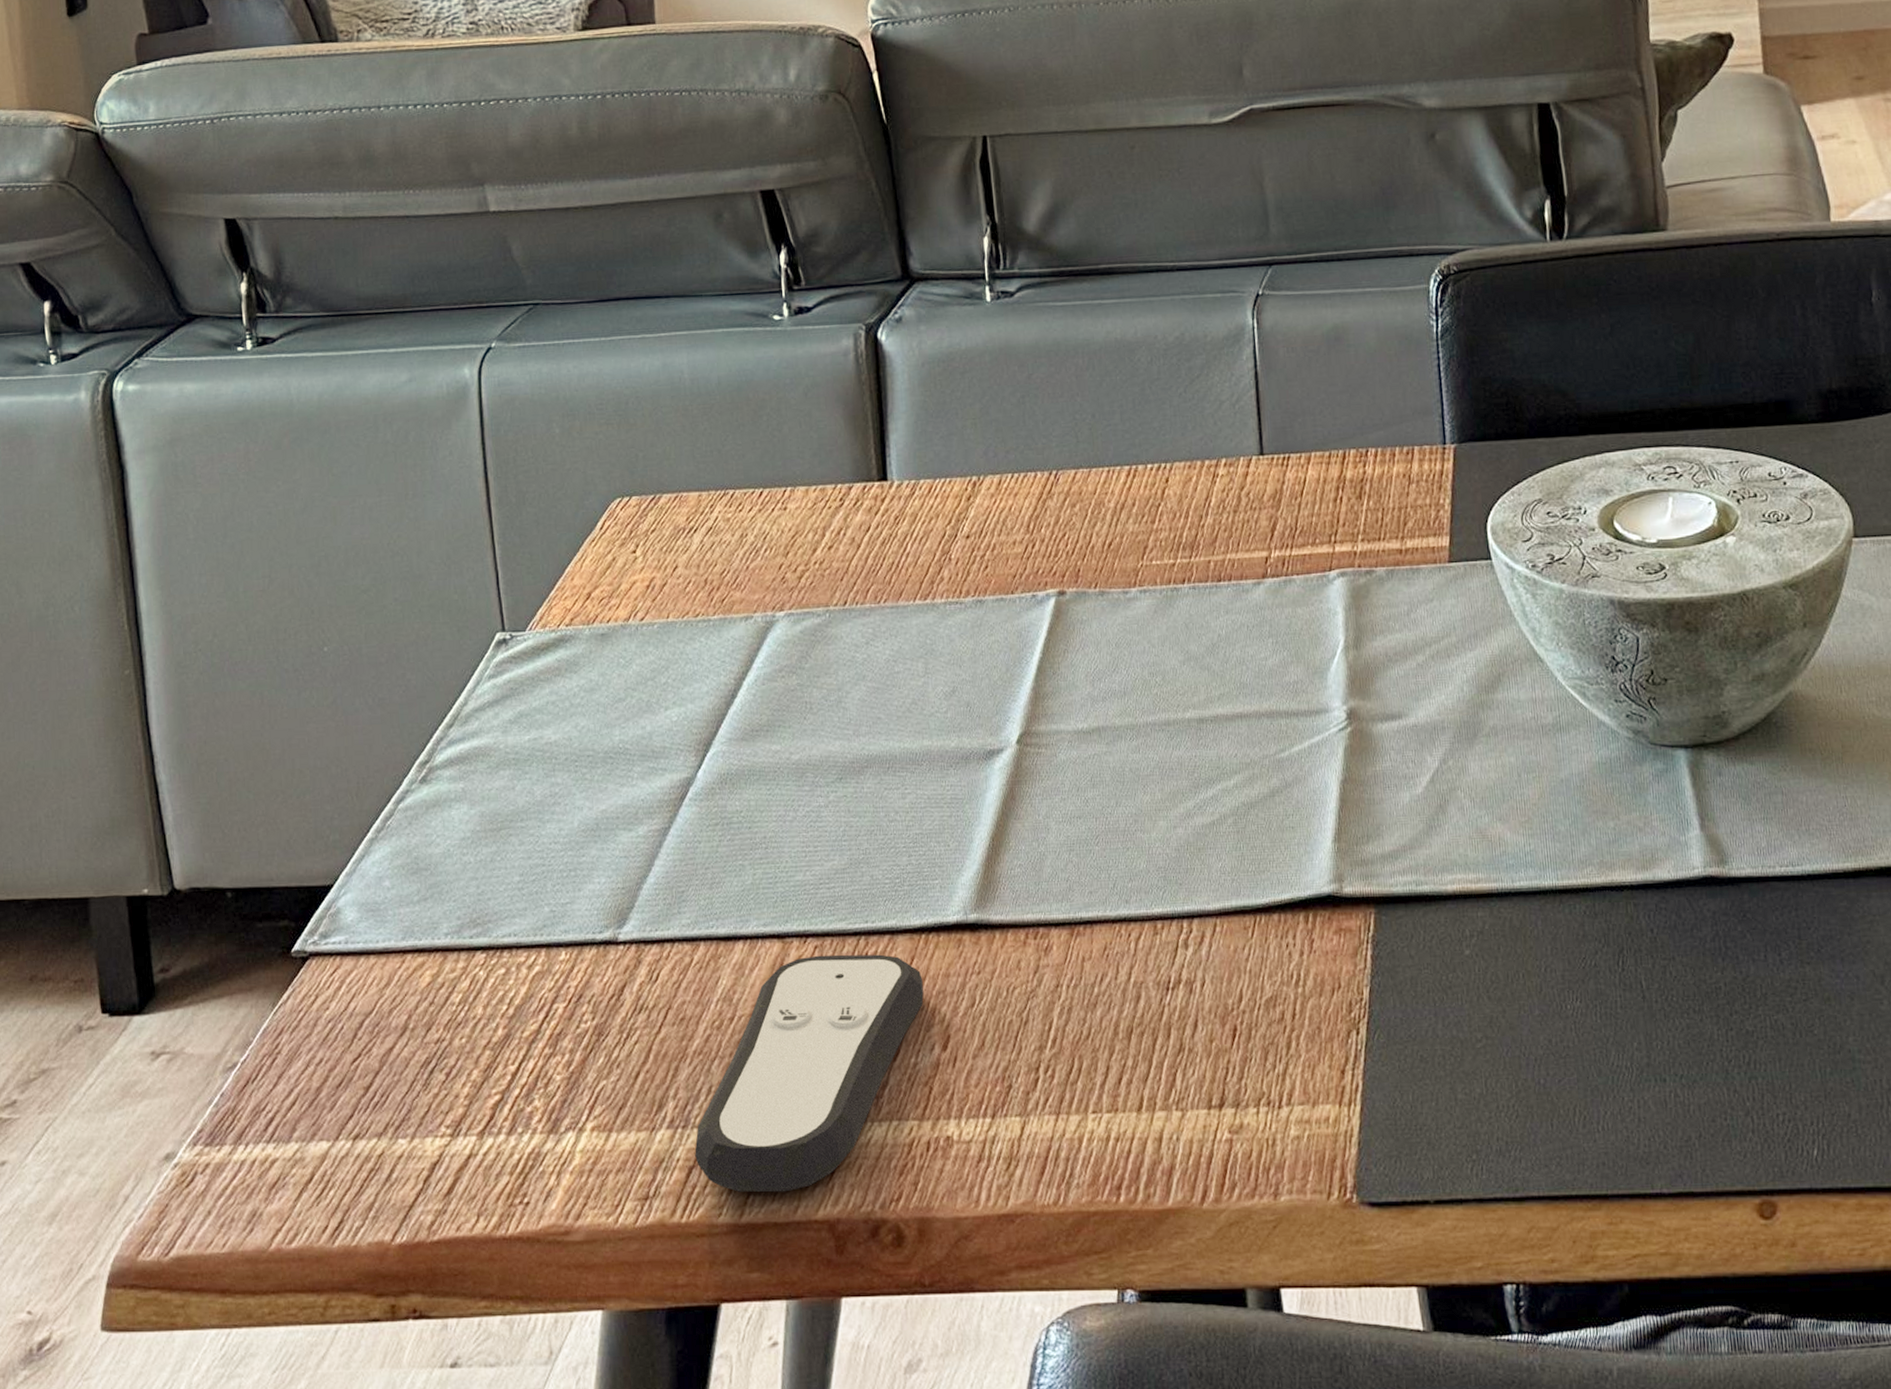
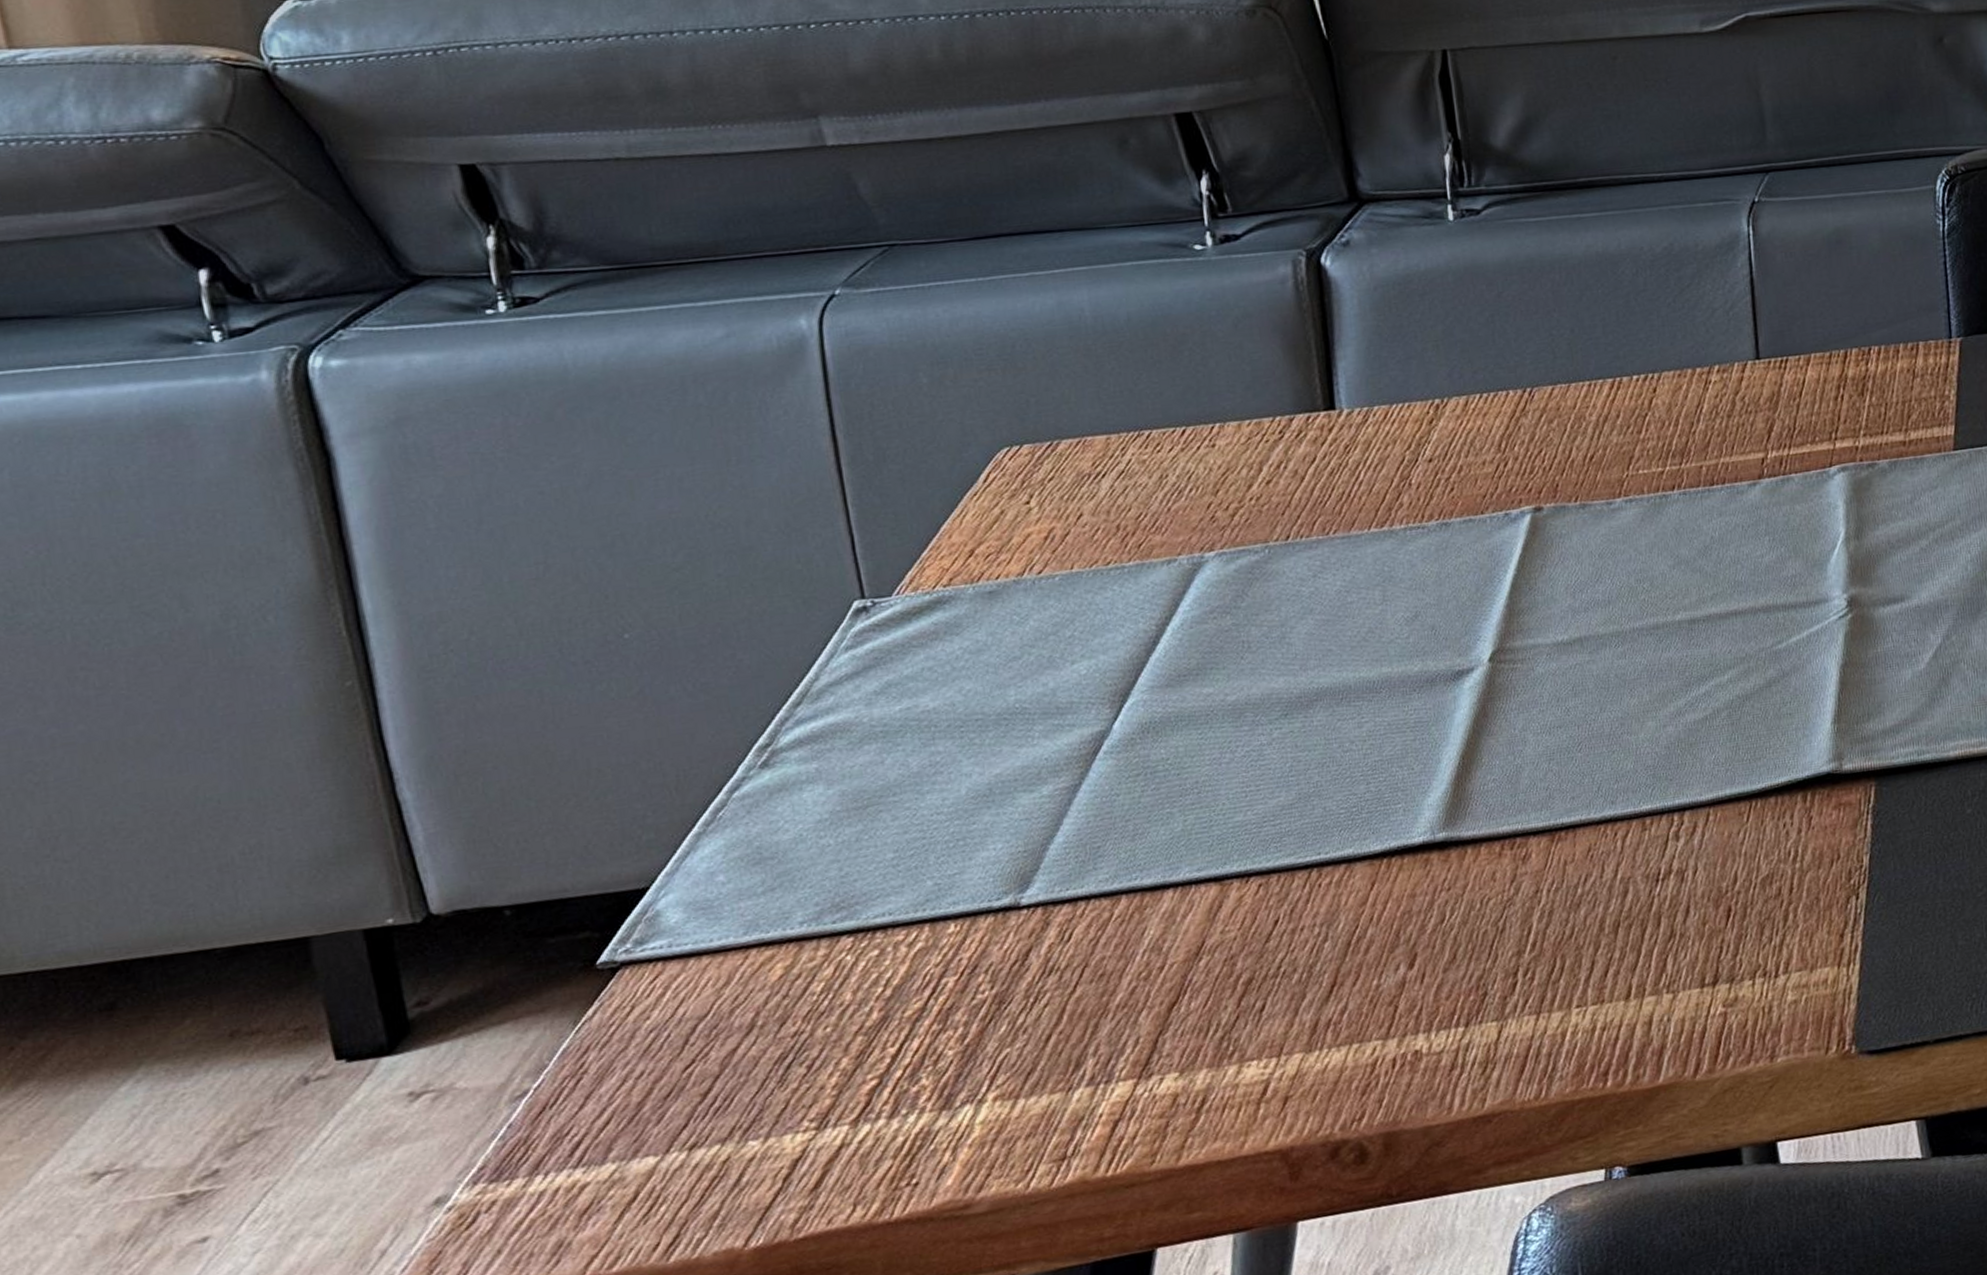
remote control: present [695,954,924,1193] -> none [1120,883,1387,1137]

